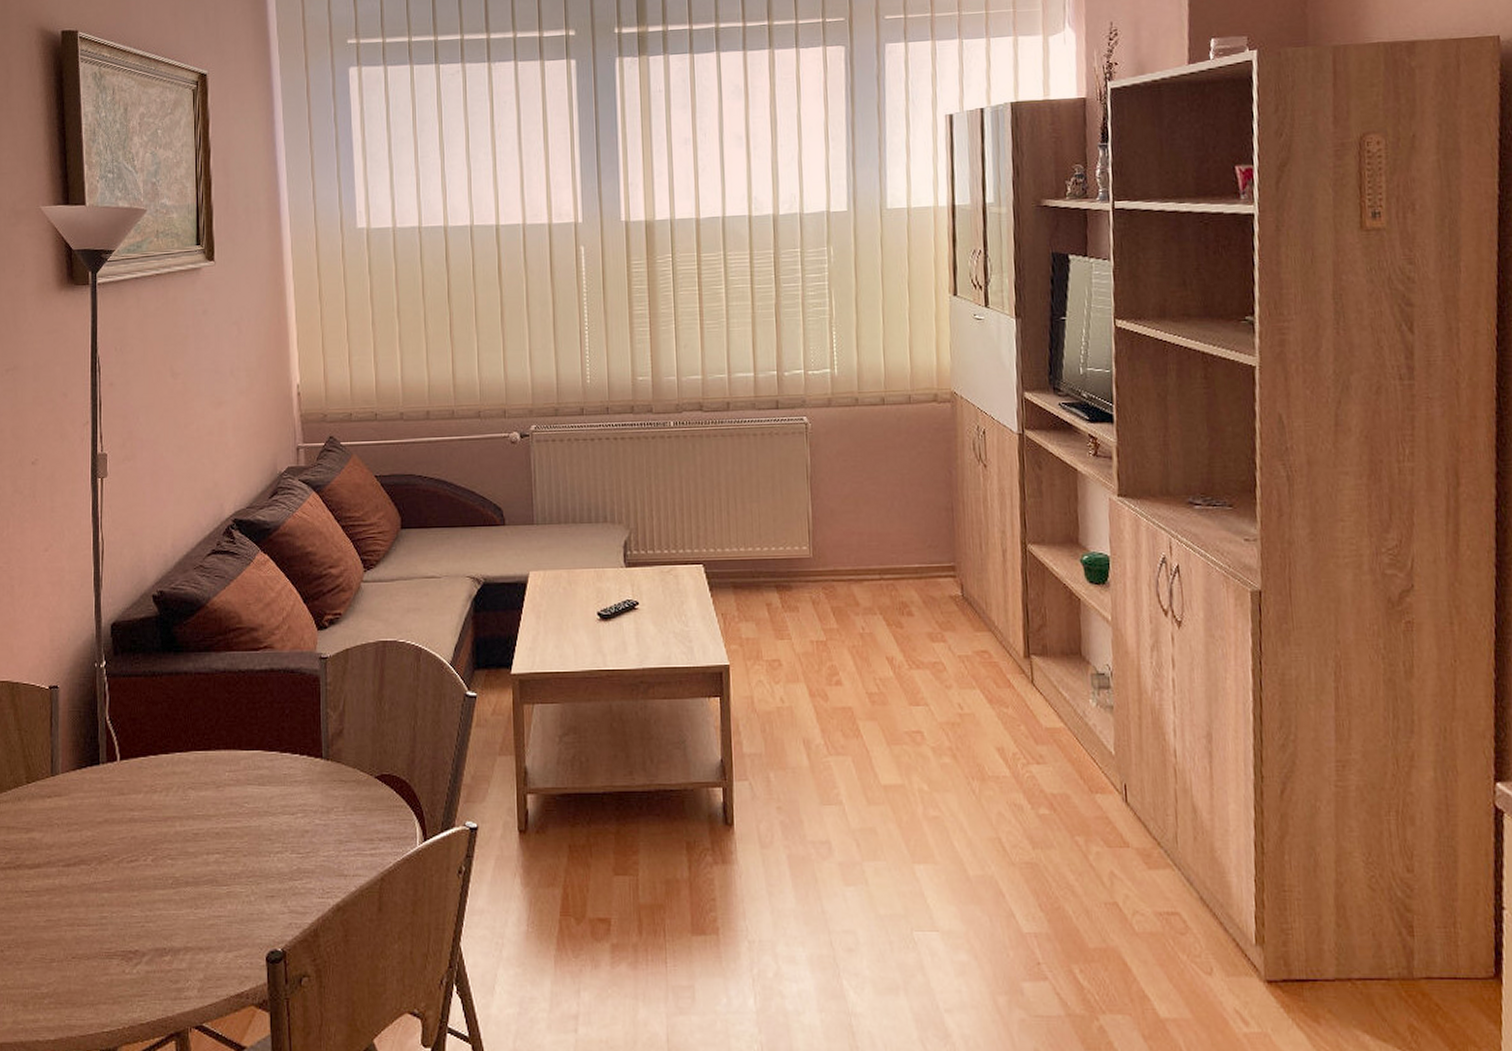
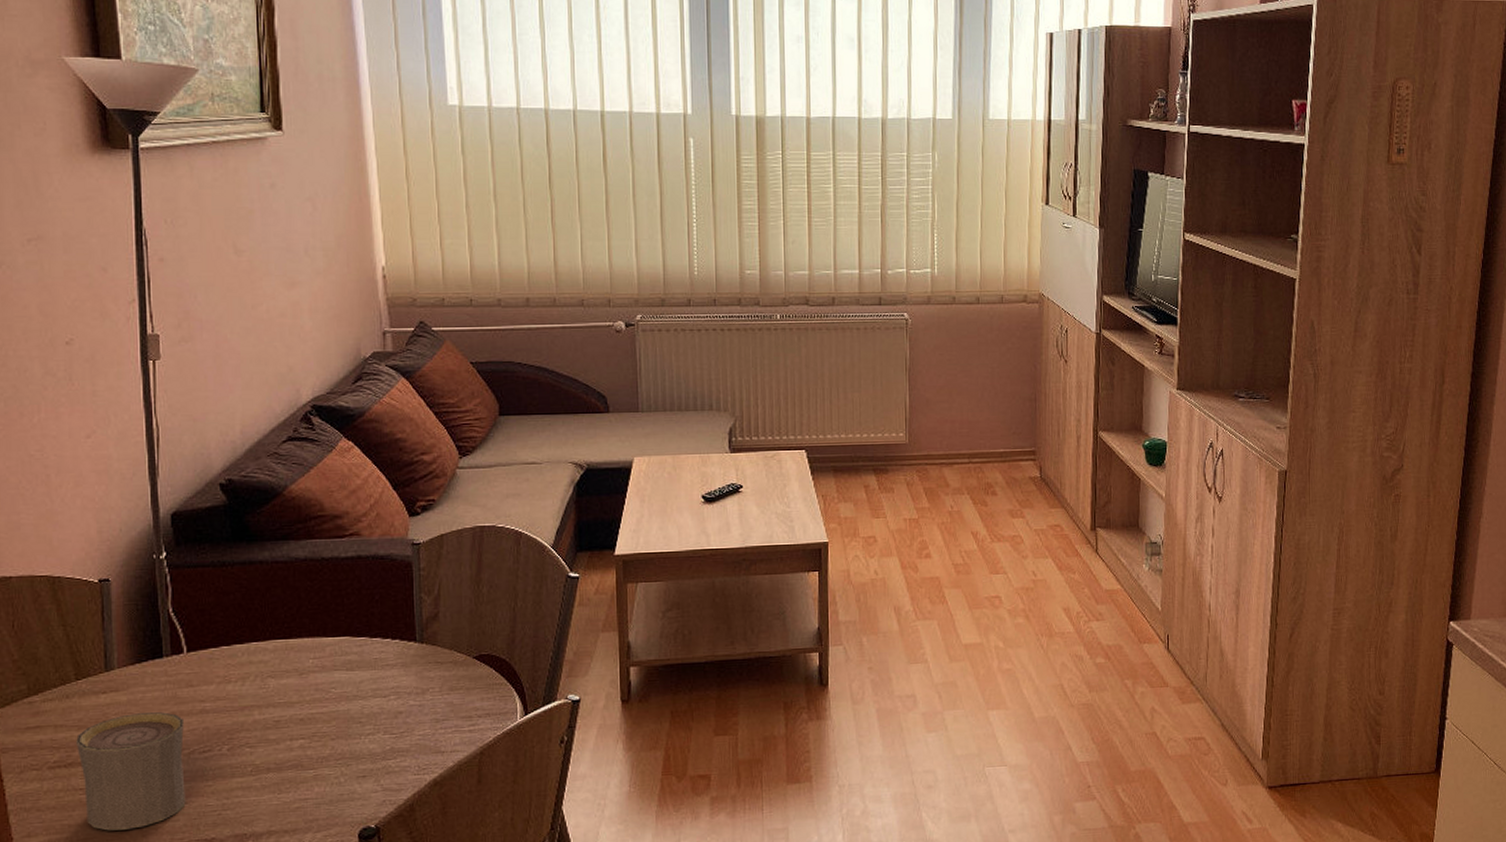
cup: none [25,819,115,936] -> present [76,712,186,831]

